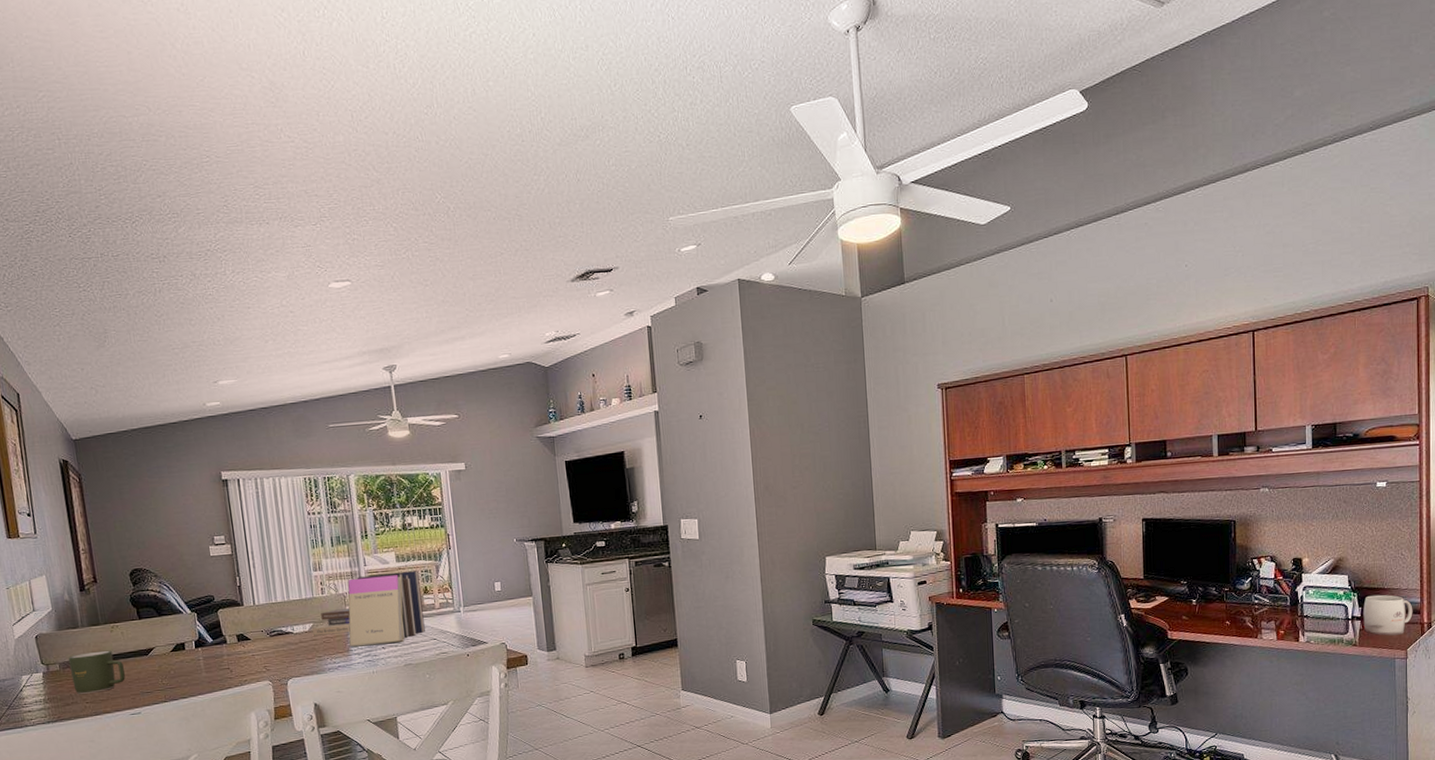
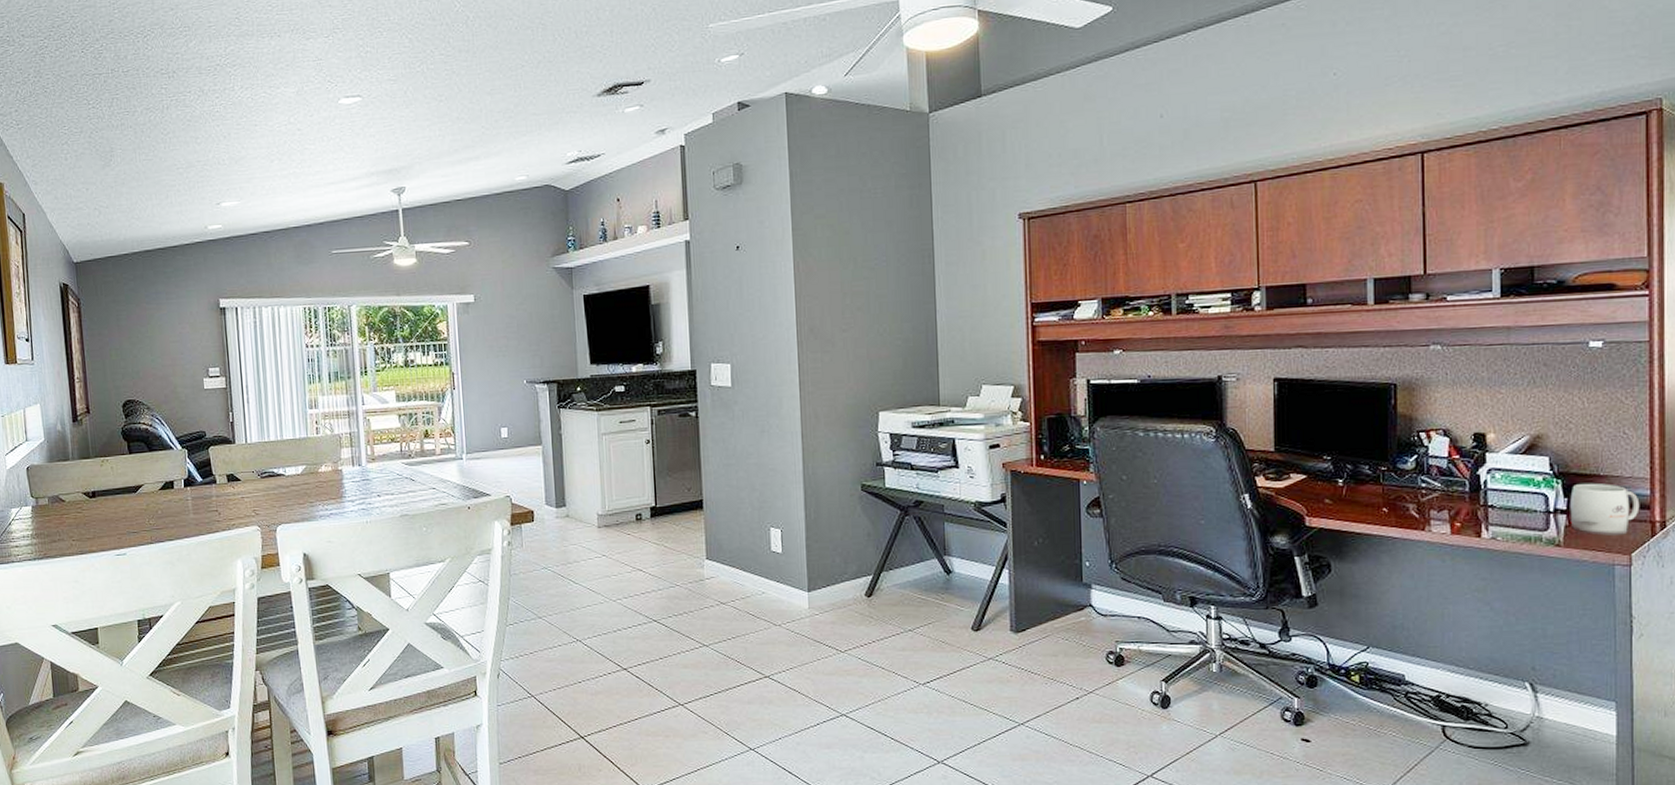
mug: present [69,650,125,695] -> none [58,485,113,532]
books: present [313,608,351,636] -> none [305,451,345,479]
books: present [347,570,425,647] -> none [342,412,424,494]

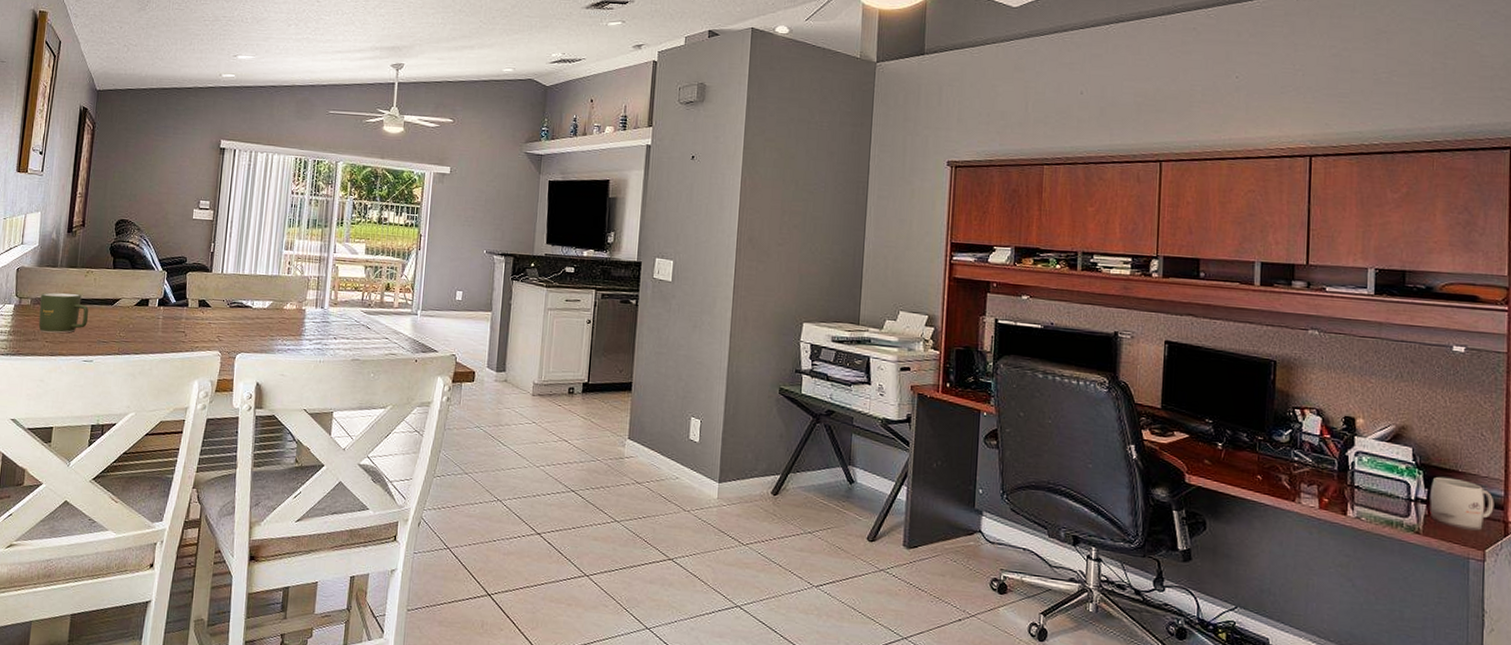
mug: none [58,485,113,532] -> present [38,292,89,334]

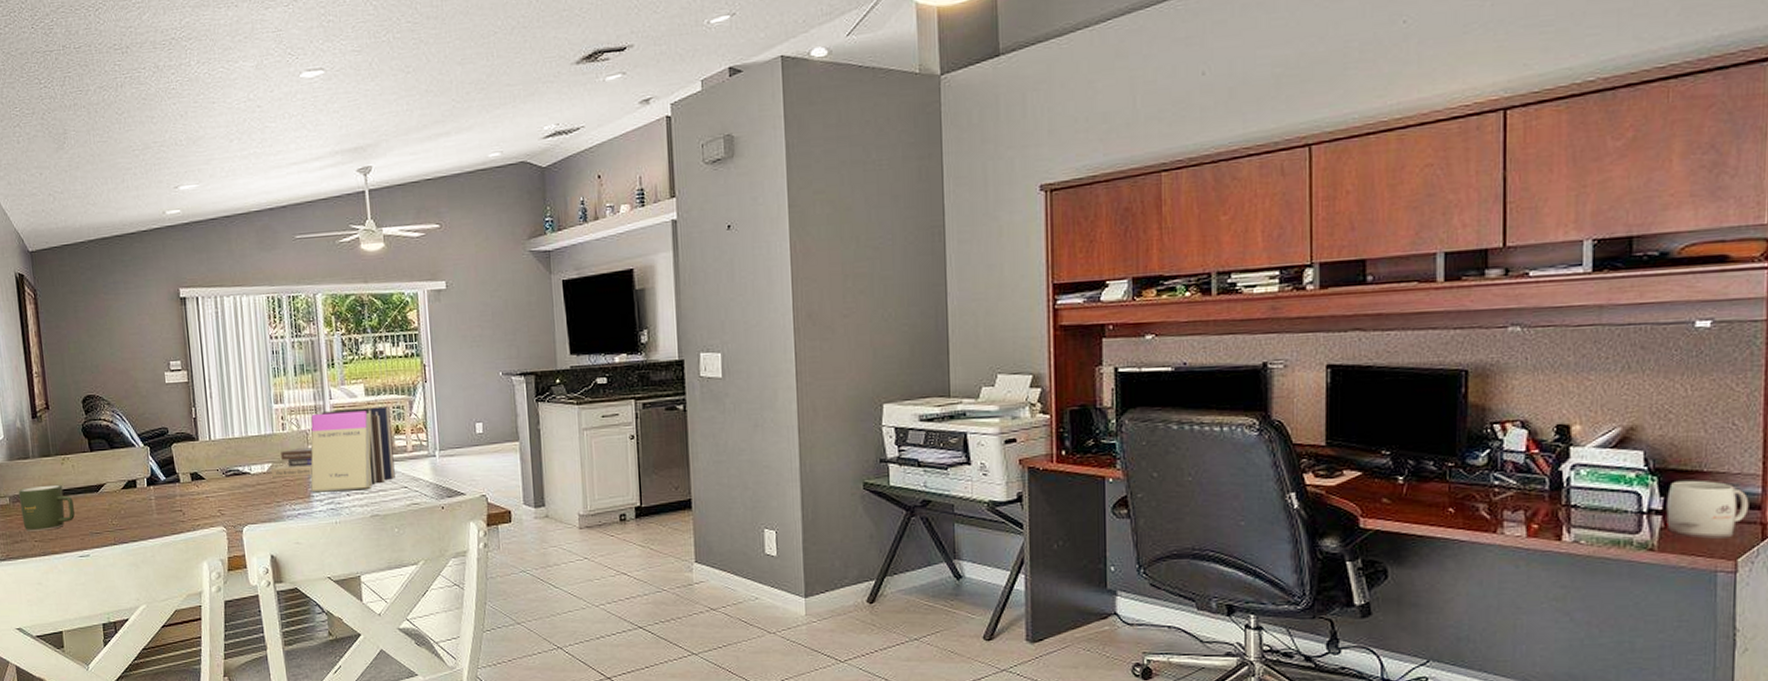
books: none [271,291,310,317] -> present [272,448,313,478]
books: none [302,262,384,337] -> present [310,406,395,493]

